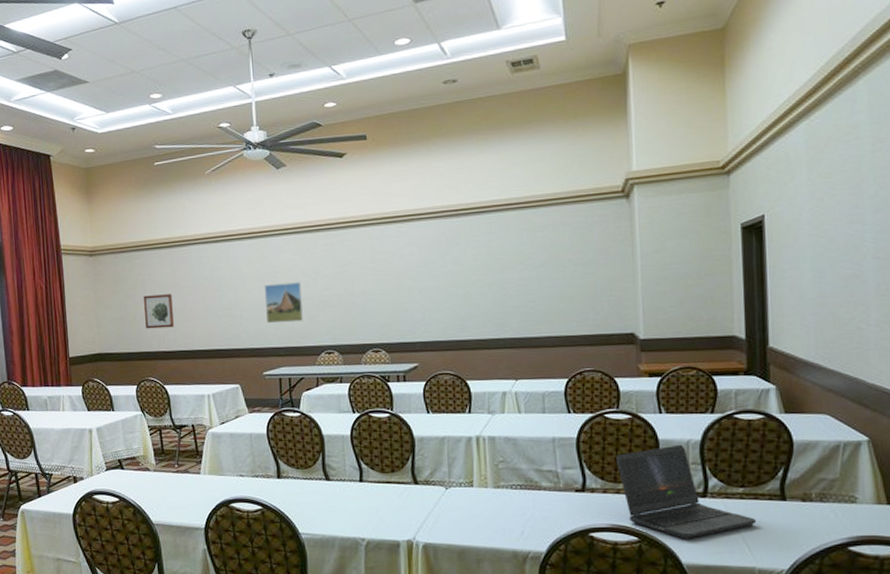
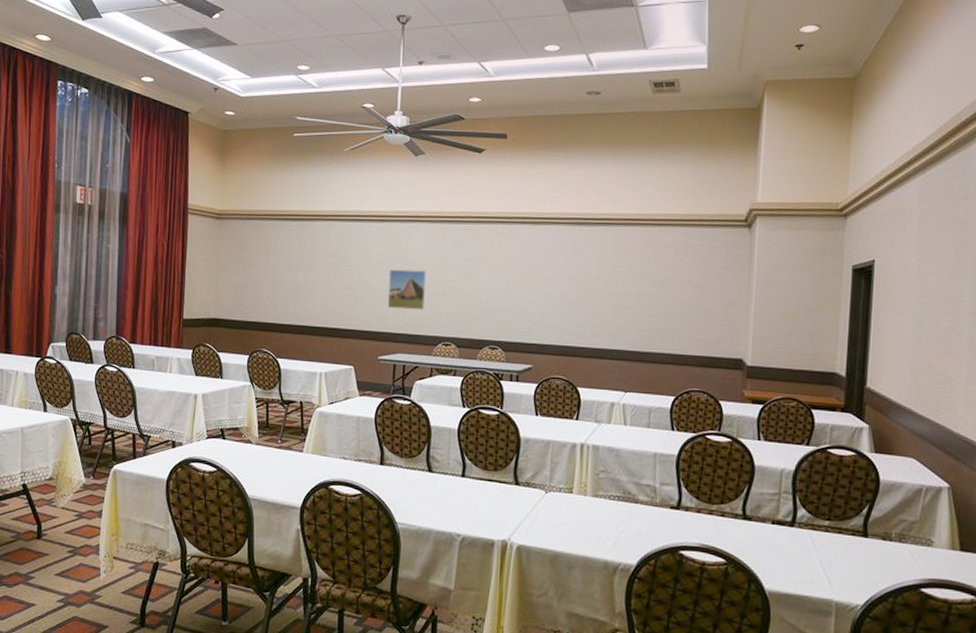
wall art: present [143,294,174,329] -> none [265,266,296,301]
laptop computer: present [616,444,757,539] -> none [713,472,839,566]

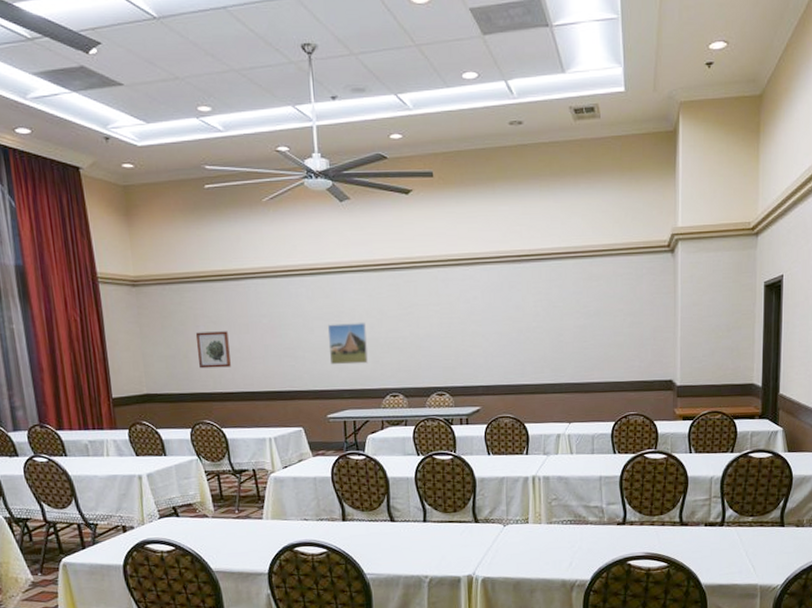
wall art: none [265,266,296,301] -> present [195,331,231,369]

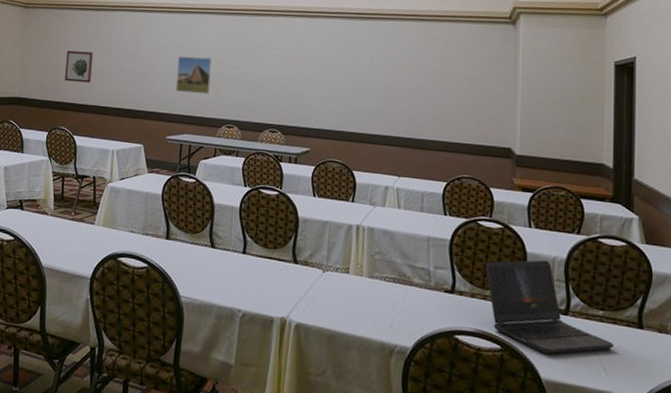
laptop computer: none [653,480,761,563] -> present [486,260,615,355]

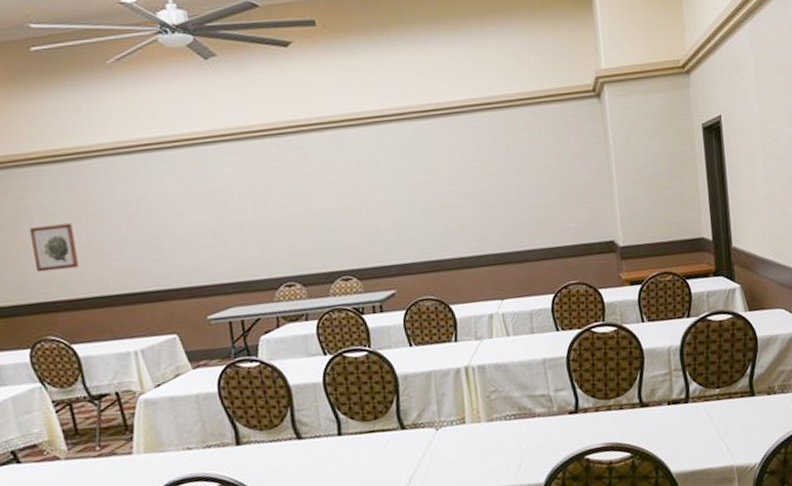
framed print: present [175,56,211,95] -> none [199,201,254,255]
laptop computer: present [486,260,615,355] -> none [605,352,732,448]

